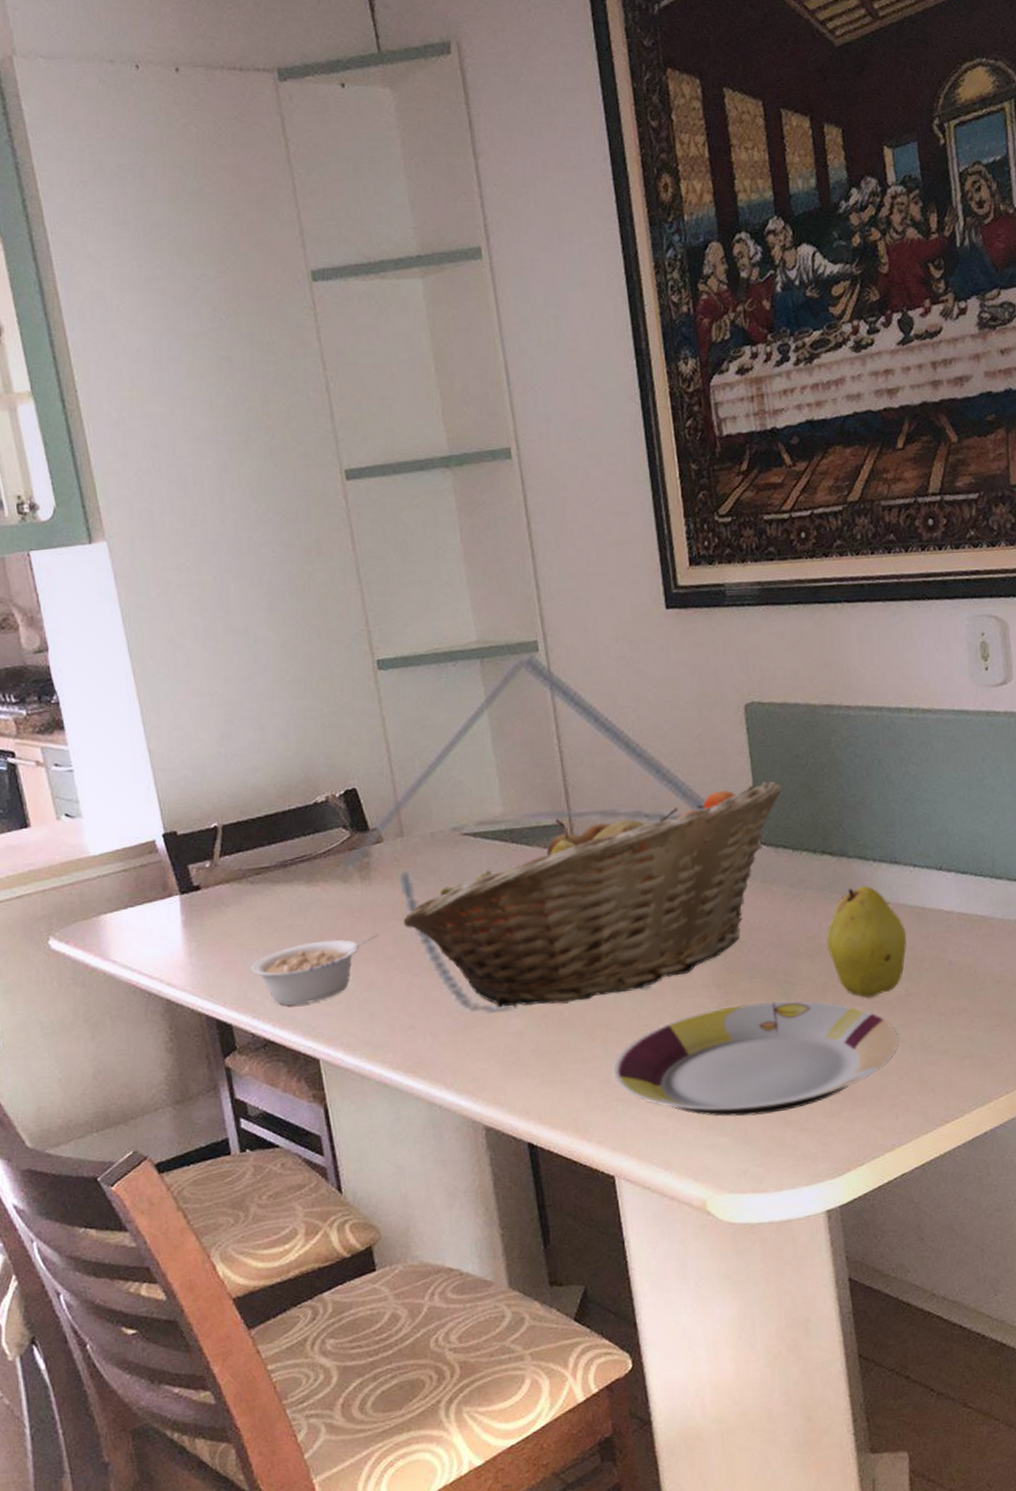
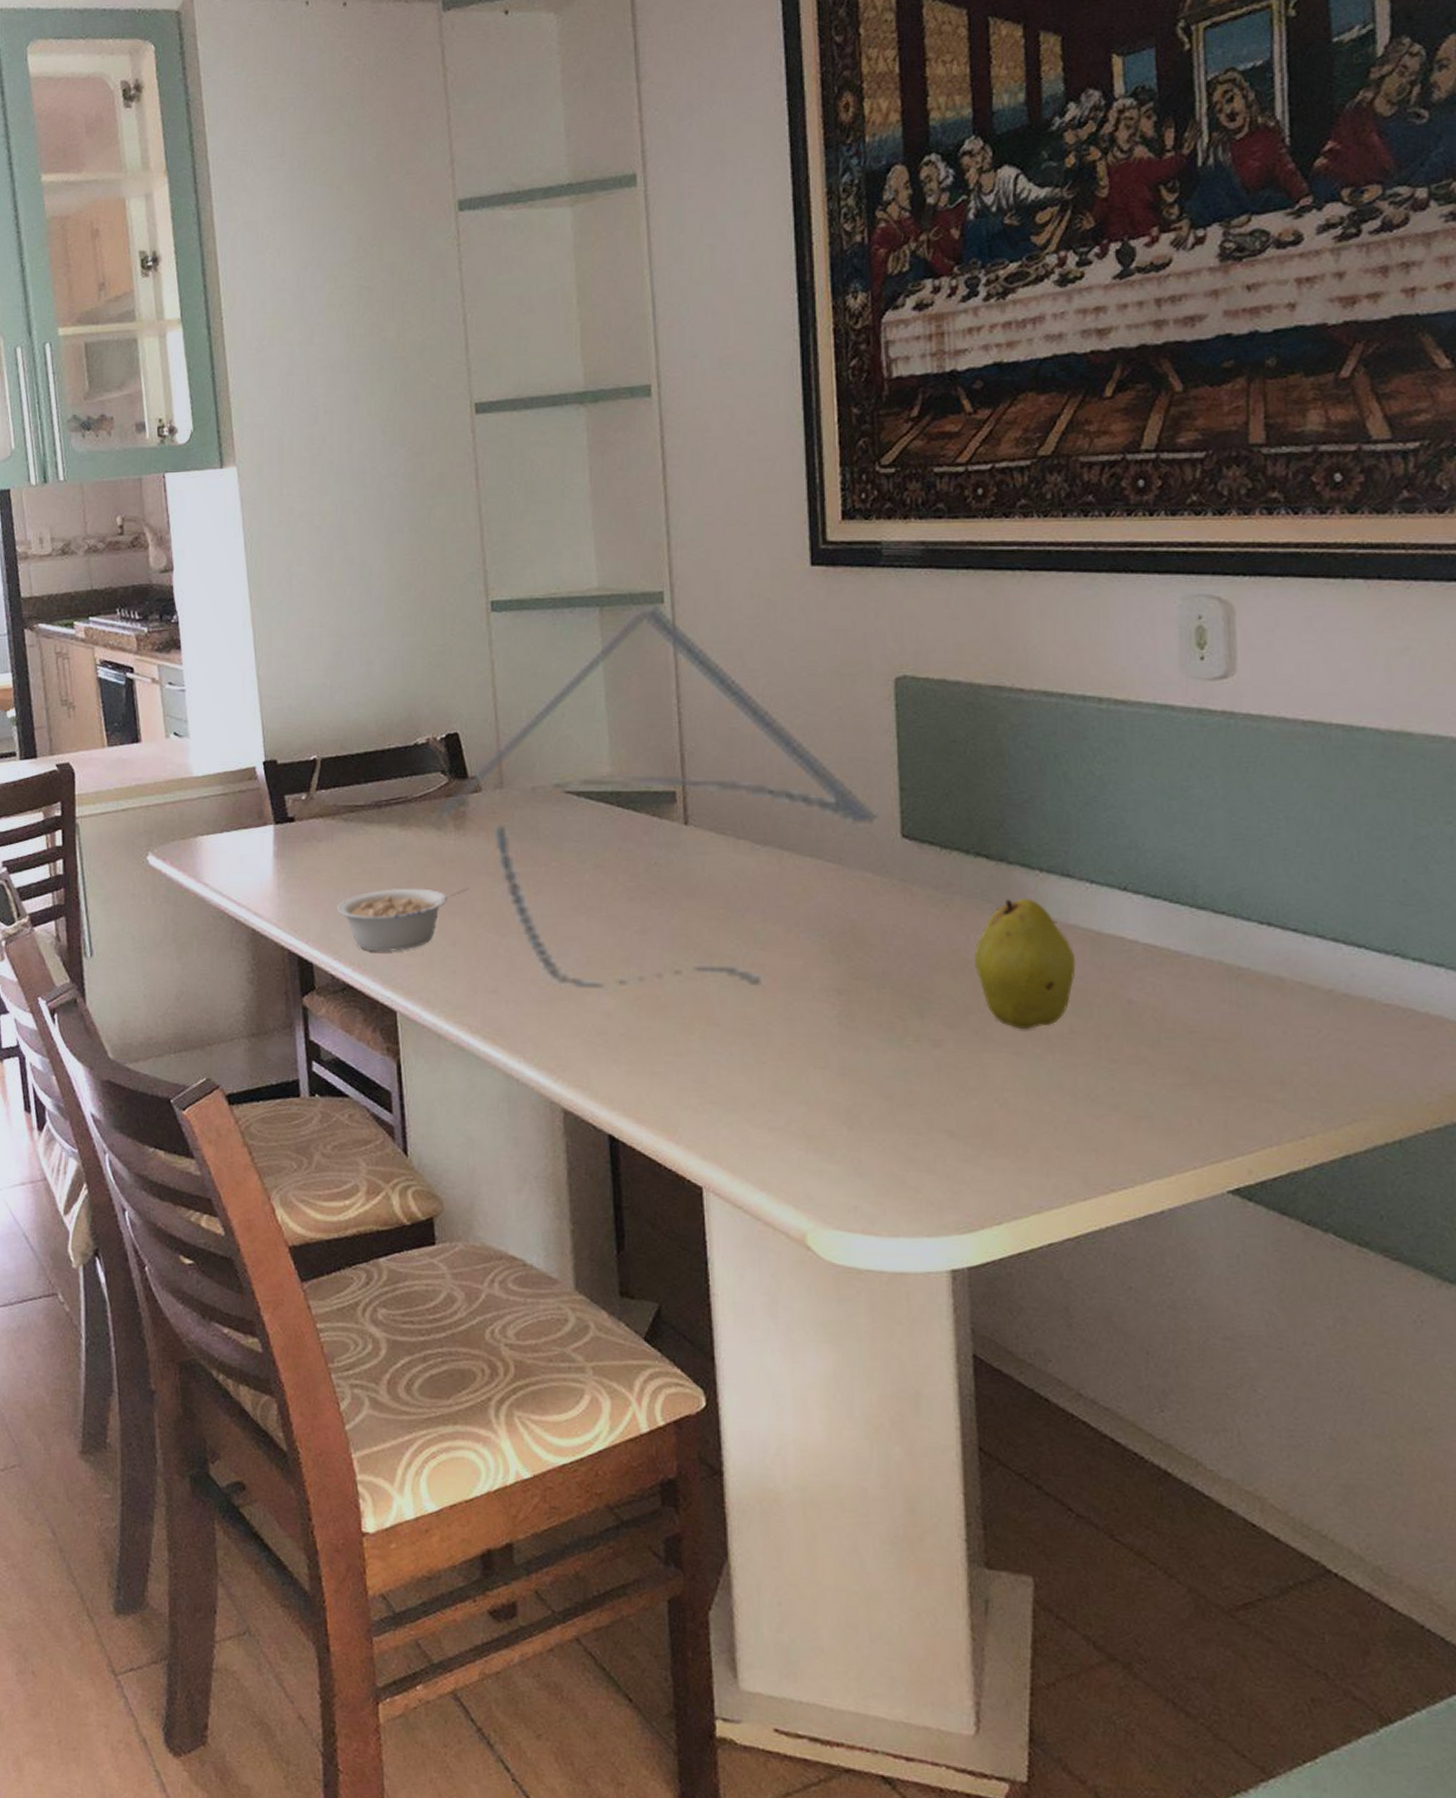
fruit basket: present [403,781,783,1008] -> none [495,766,933,988]
plate: present [612,1001,899,1117] -> none [710,1017,1056,1146]

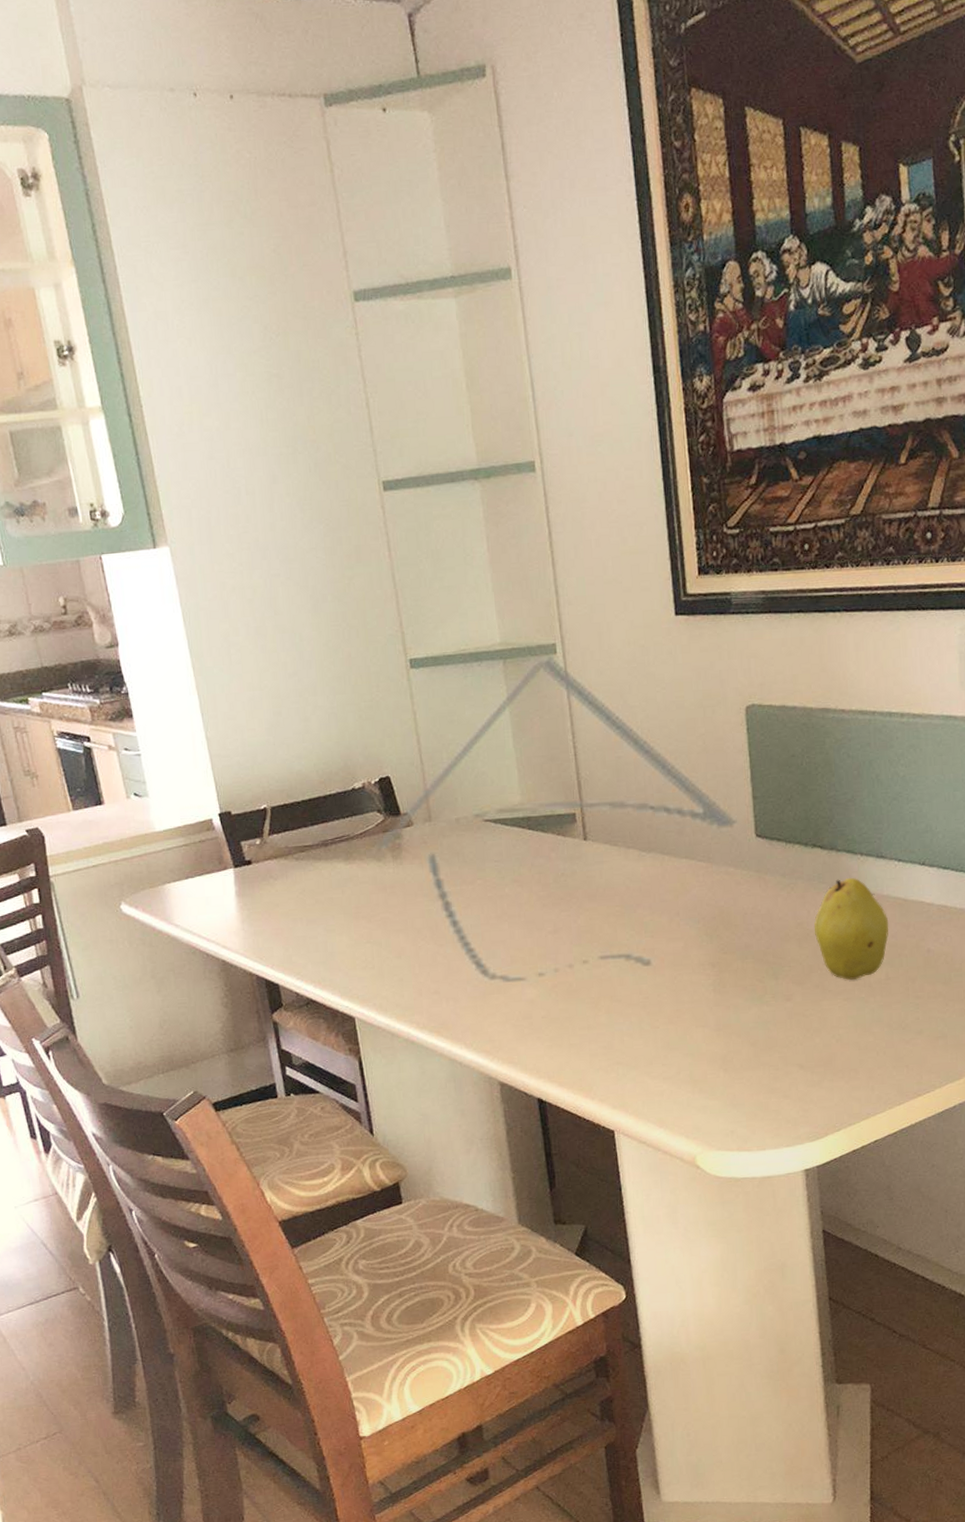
legume: present [336,888,469,952] -> none [295,908,409,970]

